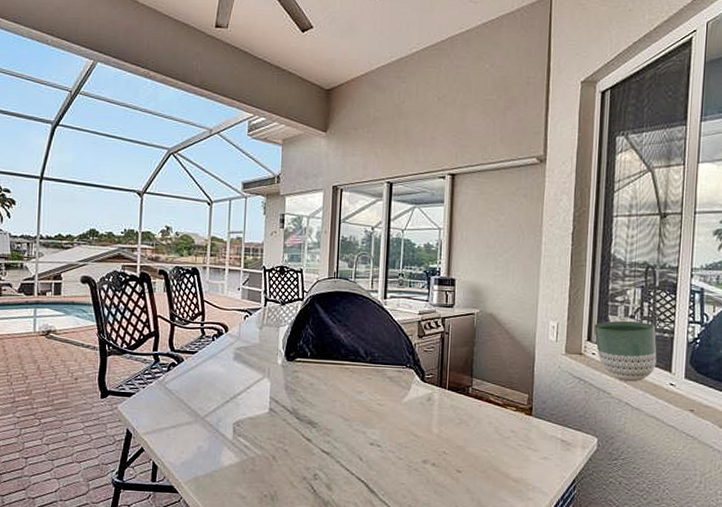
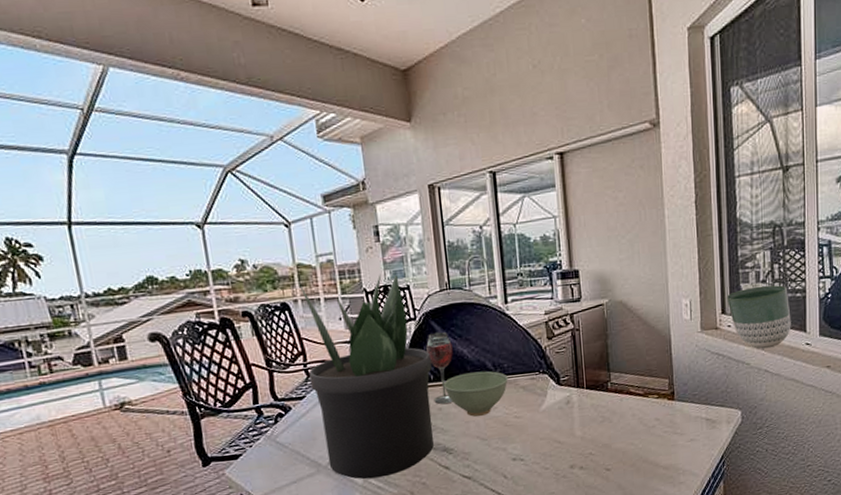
planter: none [203,250,311,438] -> present [297,273,434,480]
wineglass: none [307,314,332,380] -> present [426,331,453,404]
bowl: none [317,355,377,397] -> present [443,371,508,417]

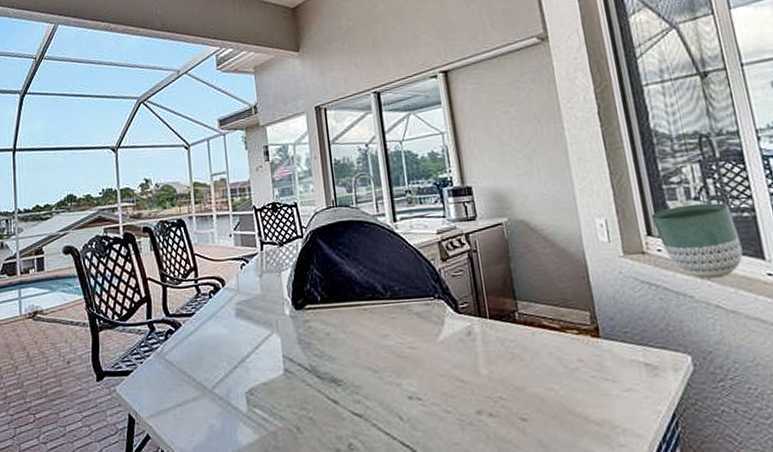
planter: present [297,273,434,480] -> none [193,191,322,408]
wineglass: present [426,331,453,404] -> none [313,250,341,328]
bowl: present [443,371,508,417] -> none [330,293,400,344]

